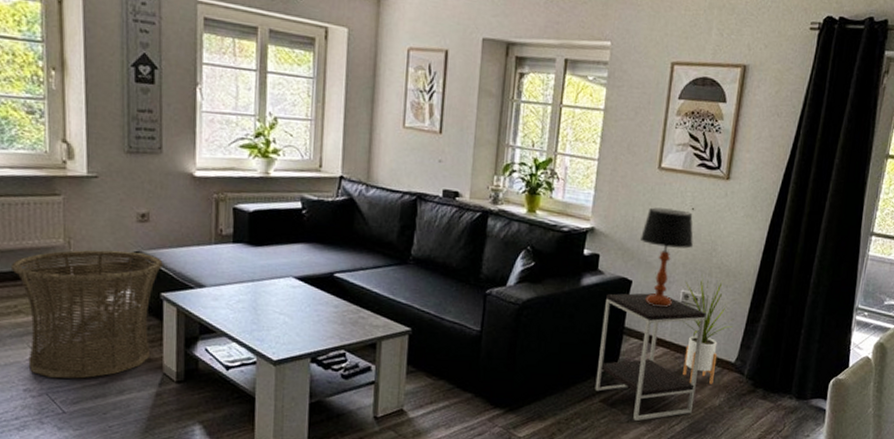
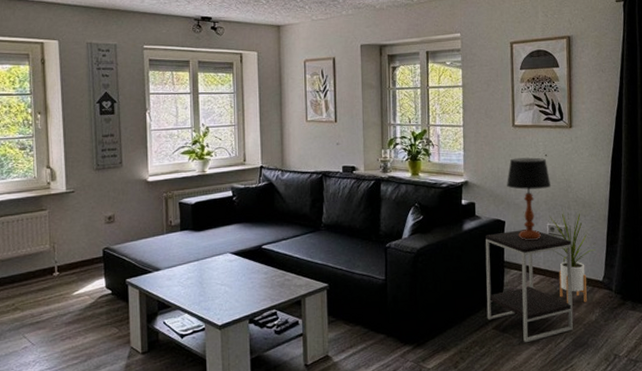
basket: present [10,249,163,379] -> none [9,248,127,362]

